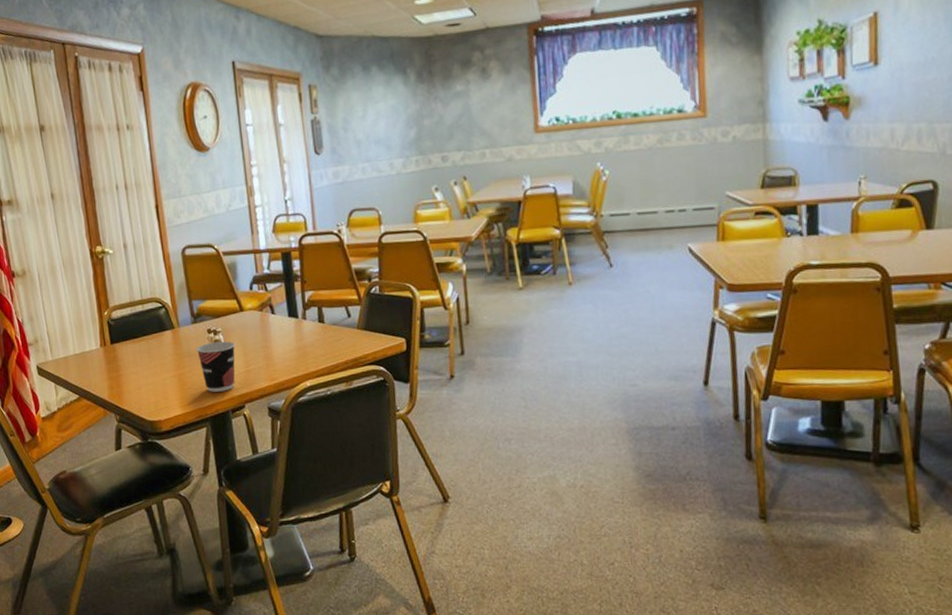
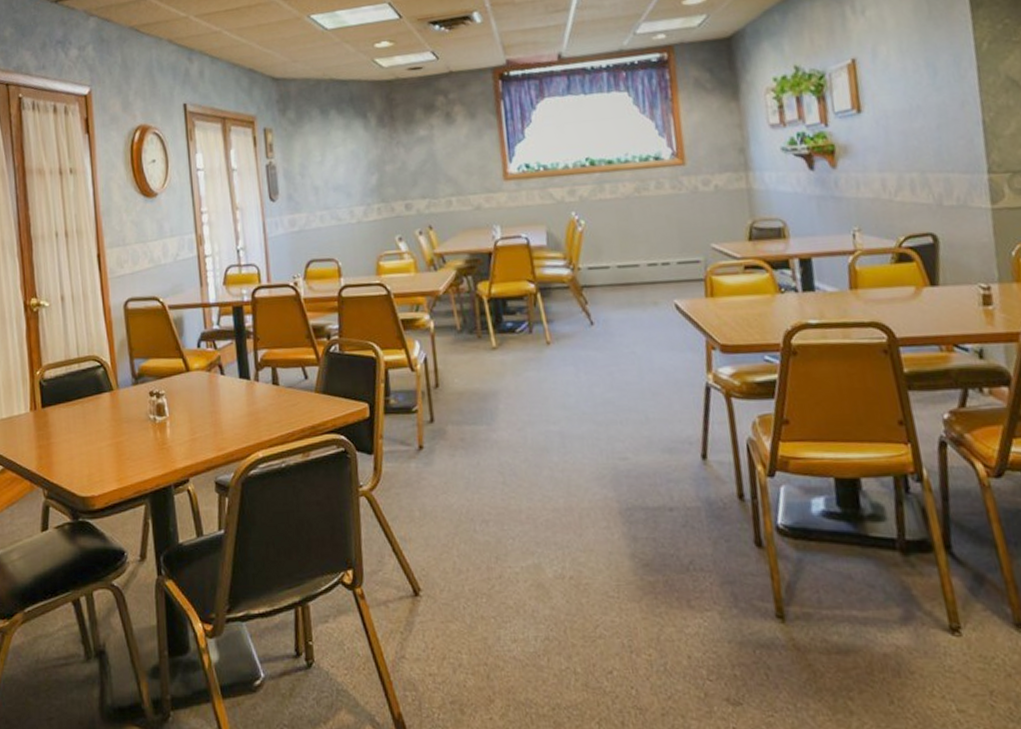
cup: present [196,341,236,392] -> none [136,405,180,464]

